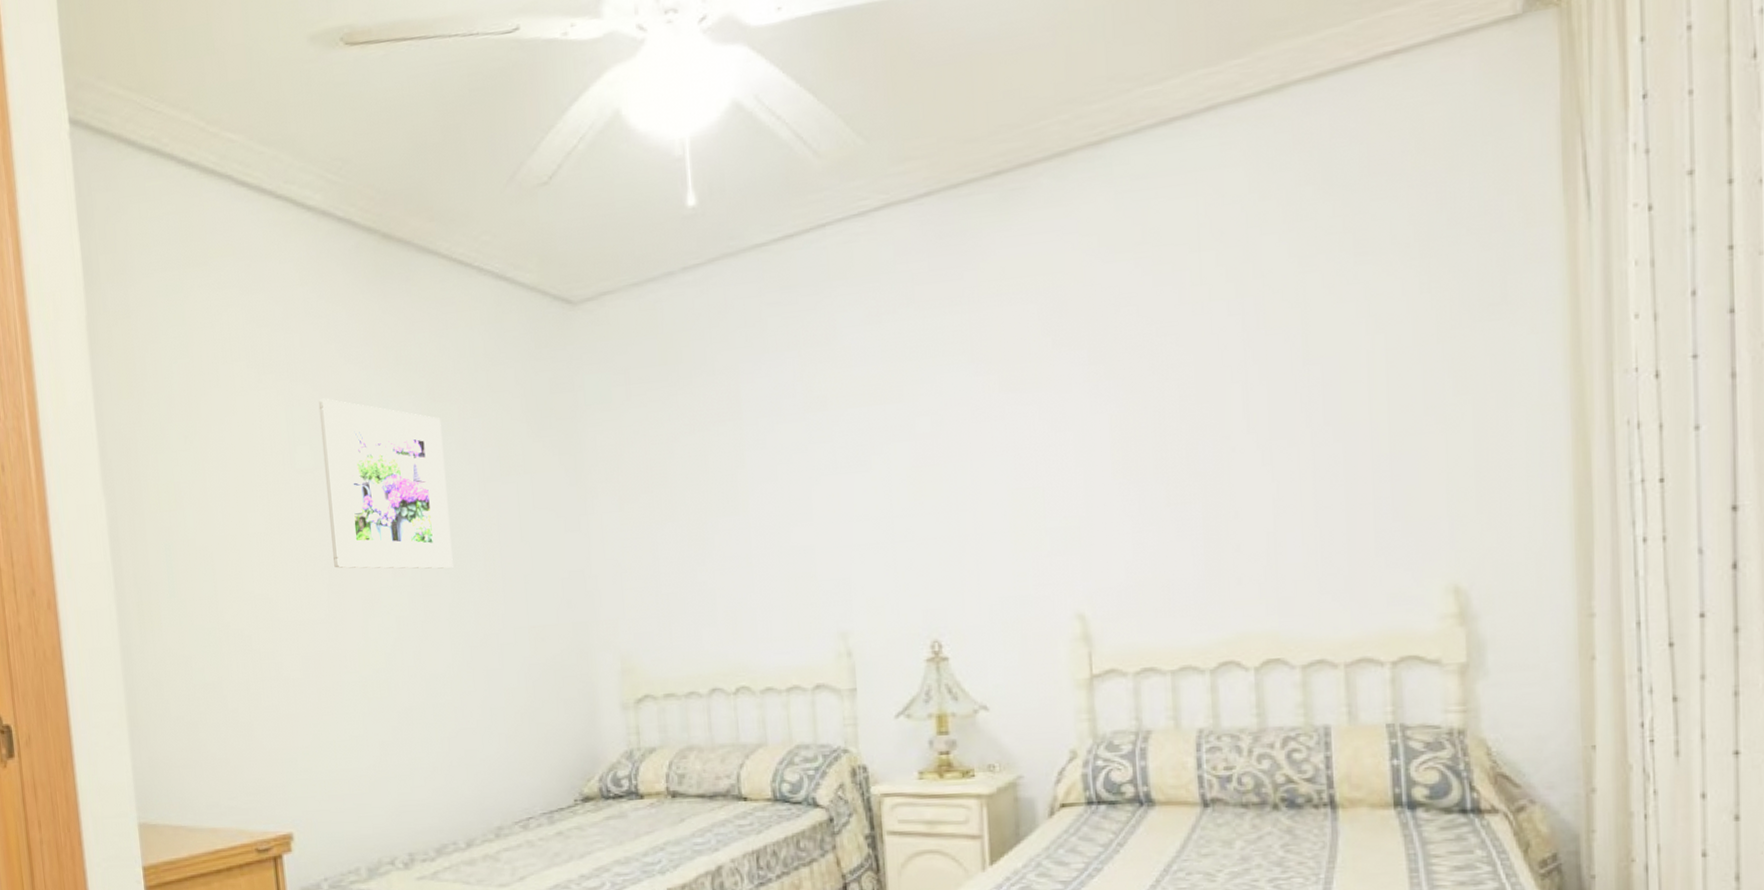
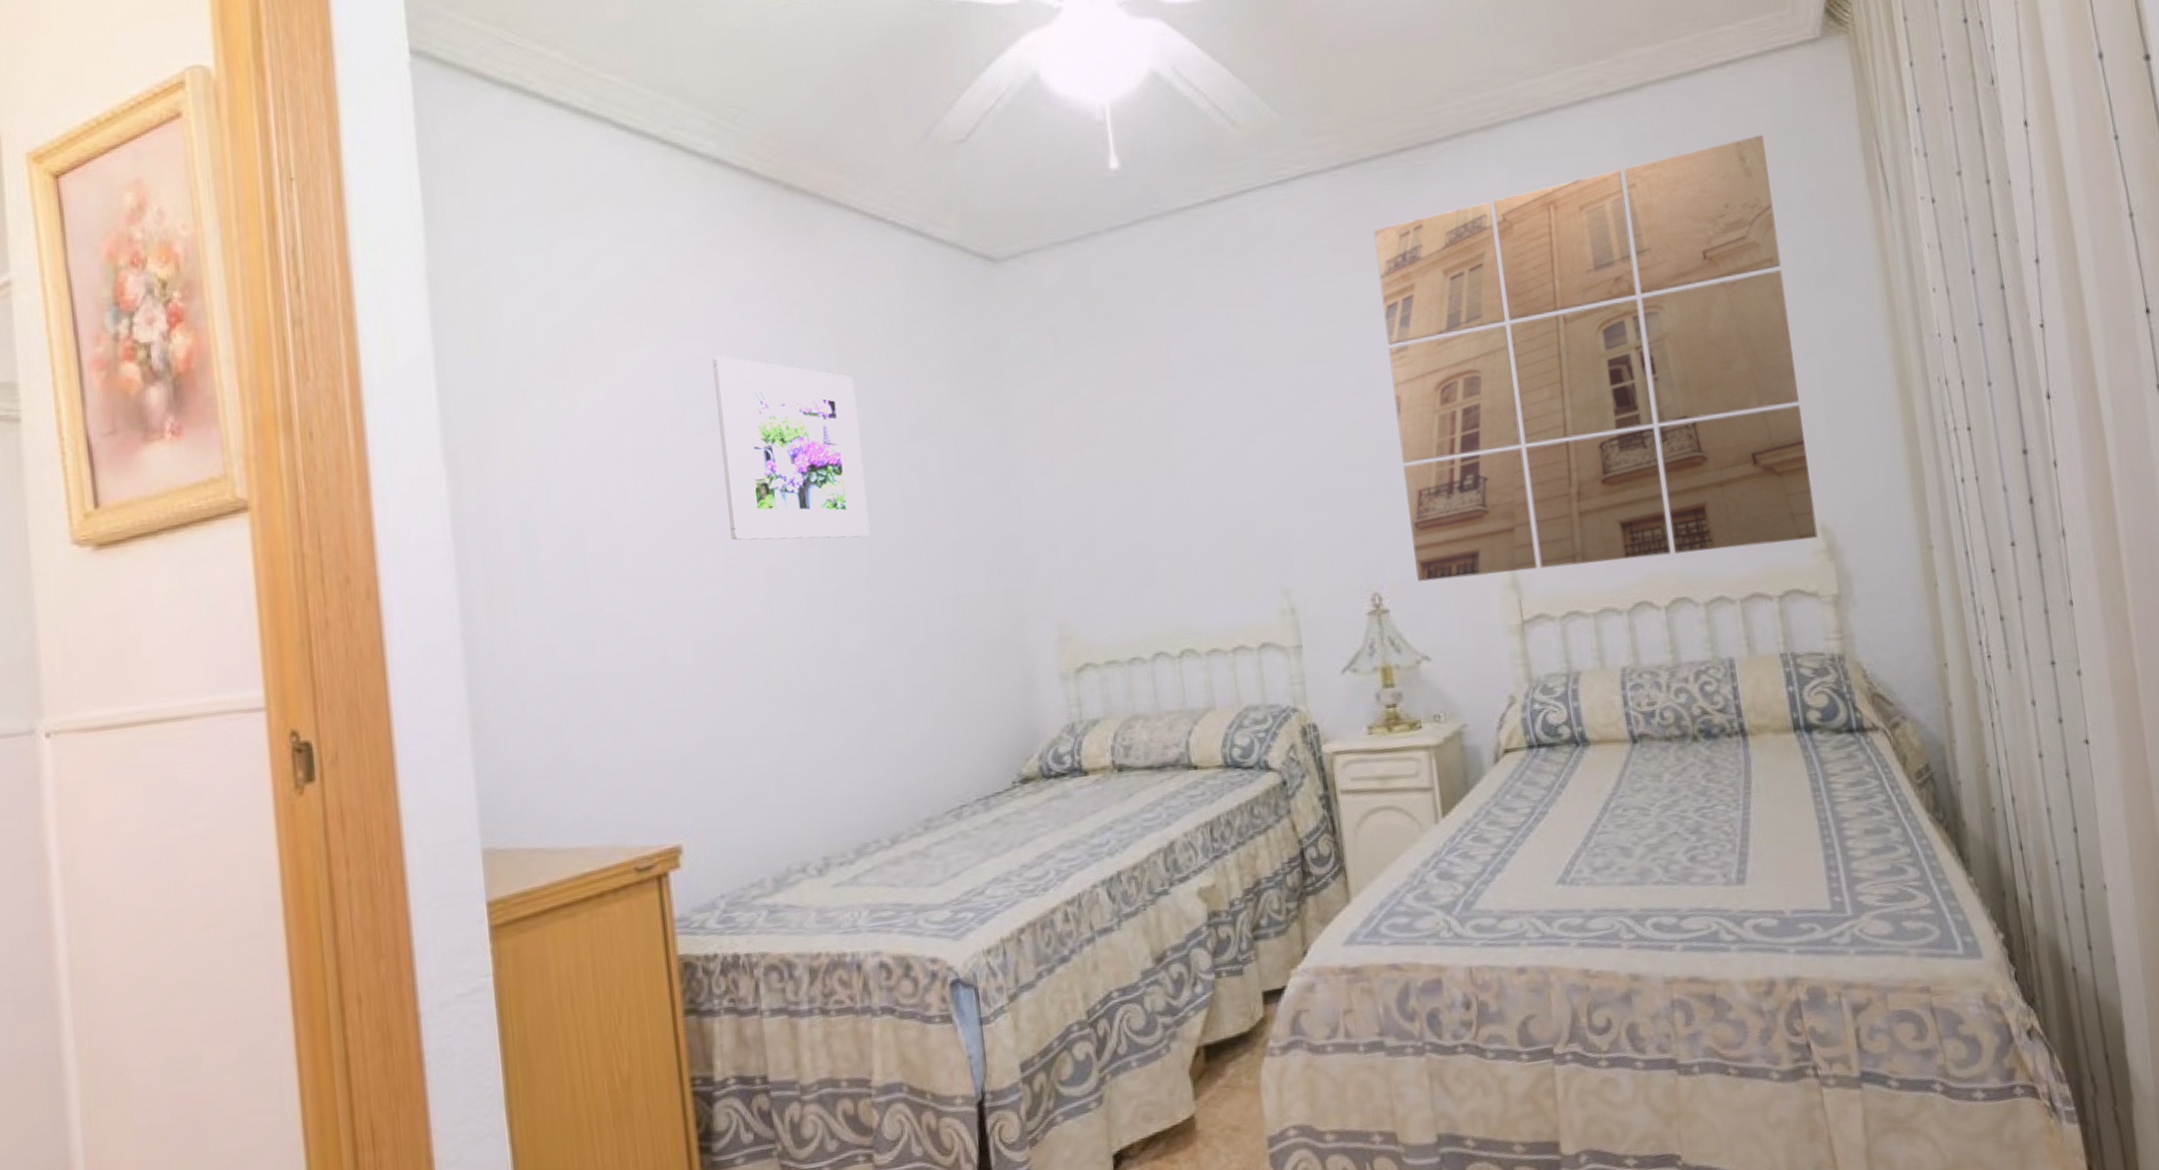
wall art: none [958,137,1449,631] -> present [1373,135,1818,582]

